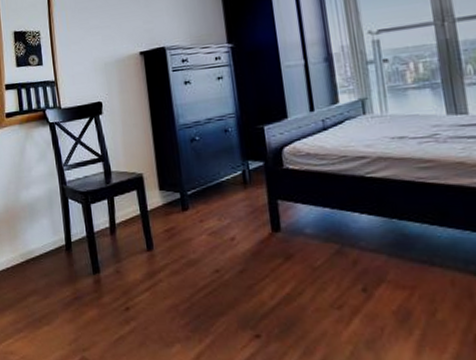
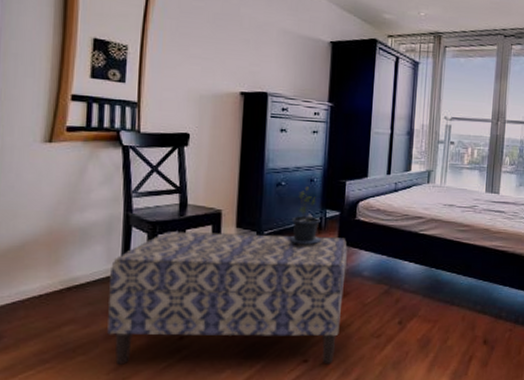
bench: none [57,191,290,341] -> present [107,232,347,365]
potted plant: none [213,138,250,204] -> present [289,187,322,246]

